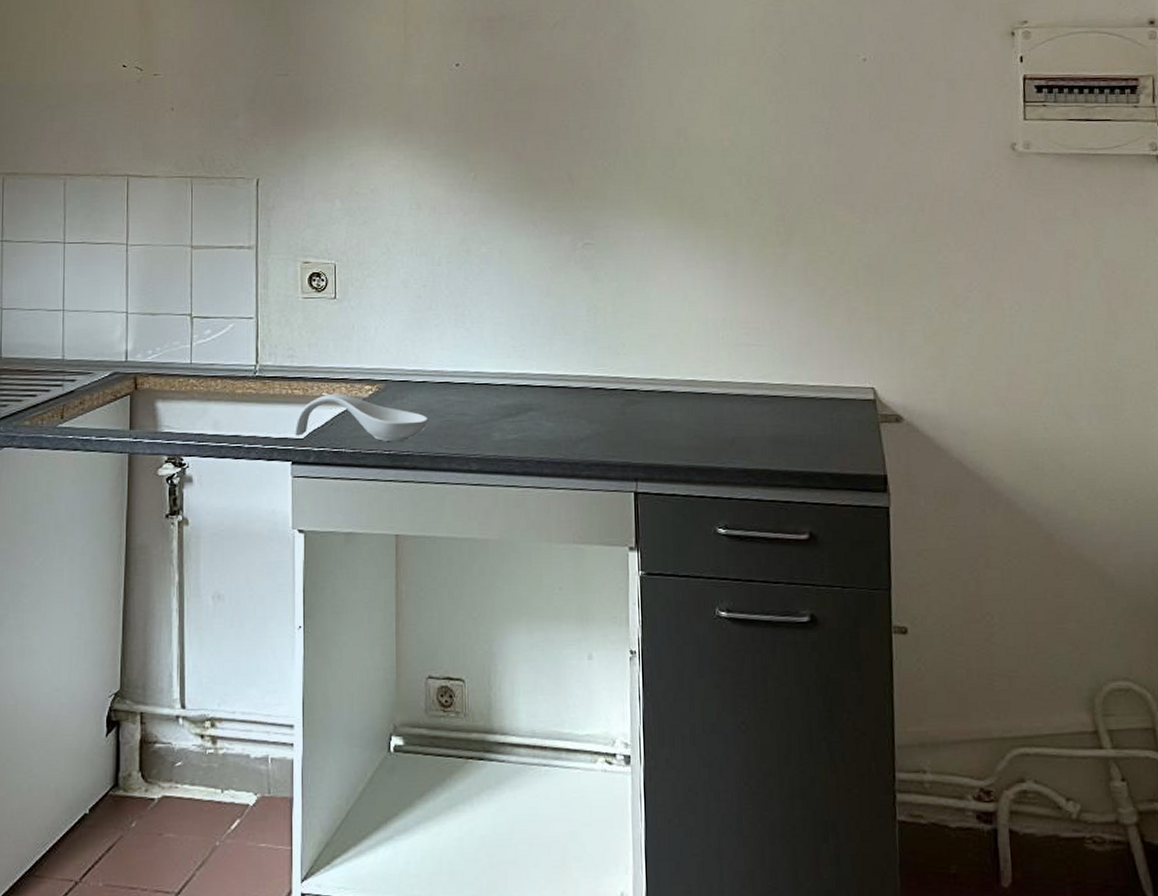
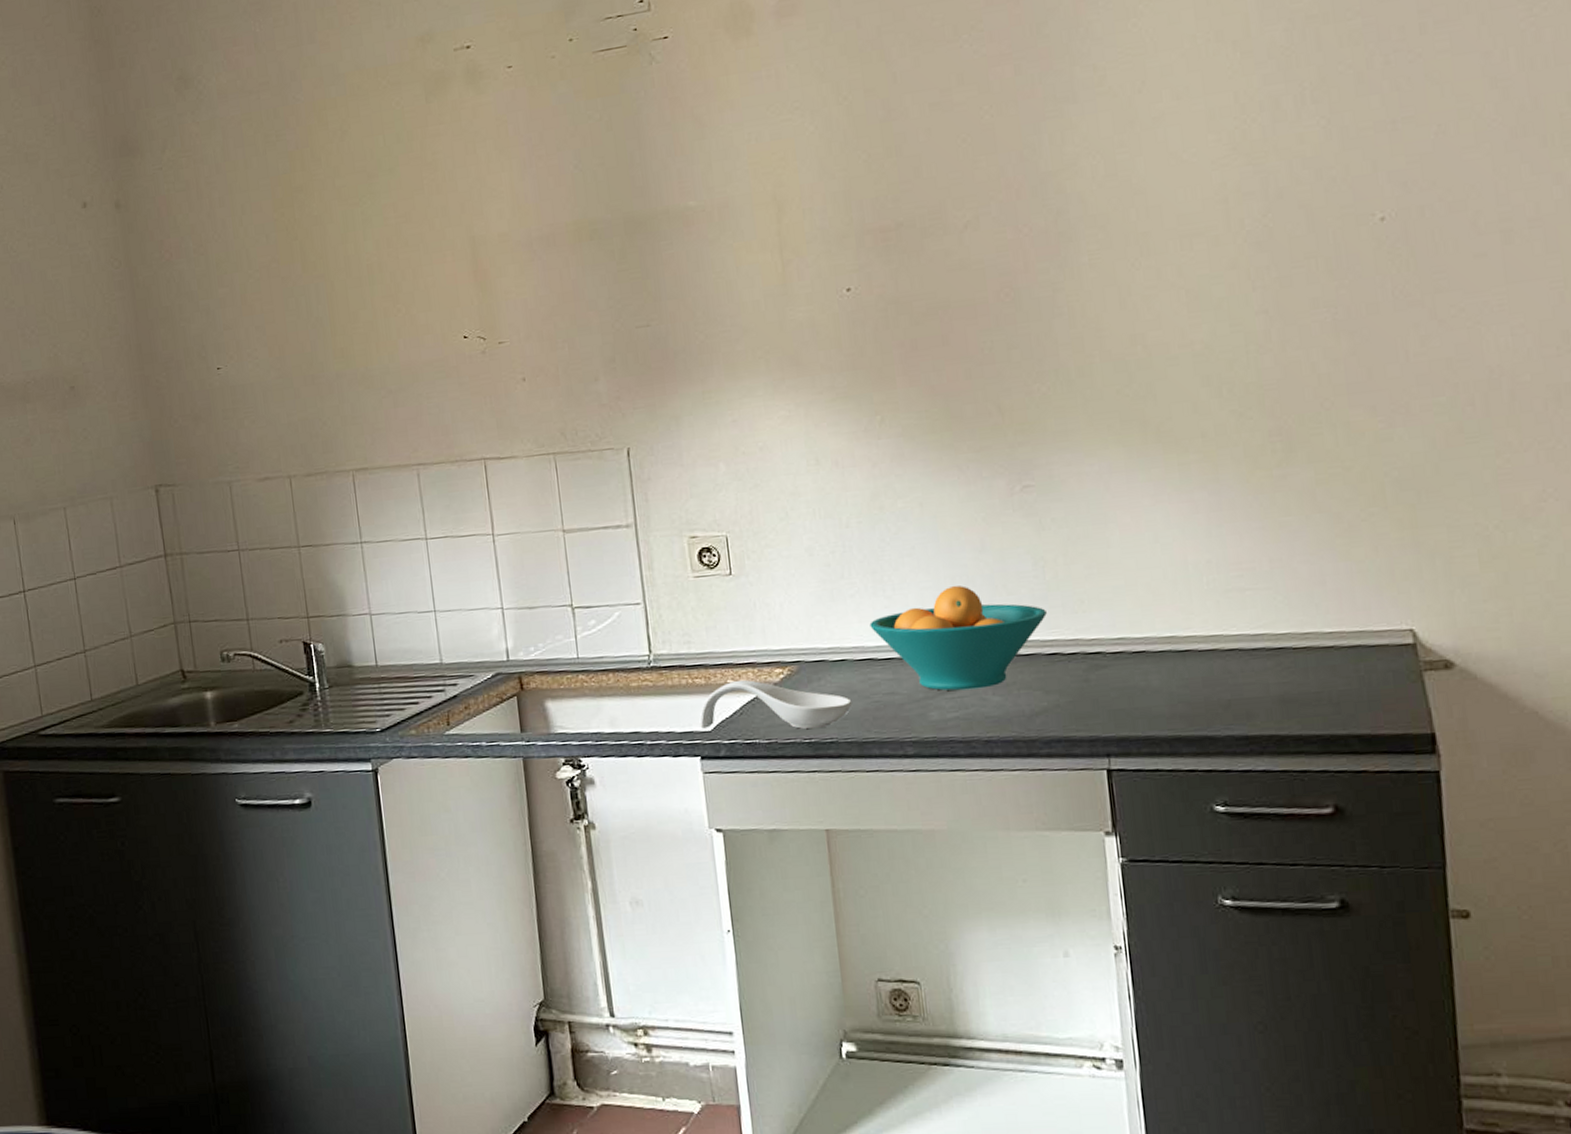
fruit bowl: none [449,324,595,415] -> present [869,585,1047,691]

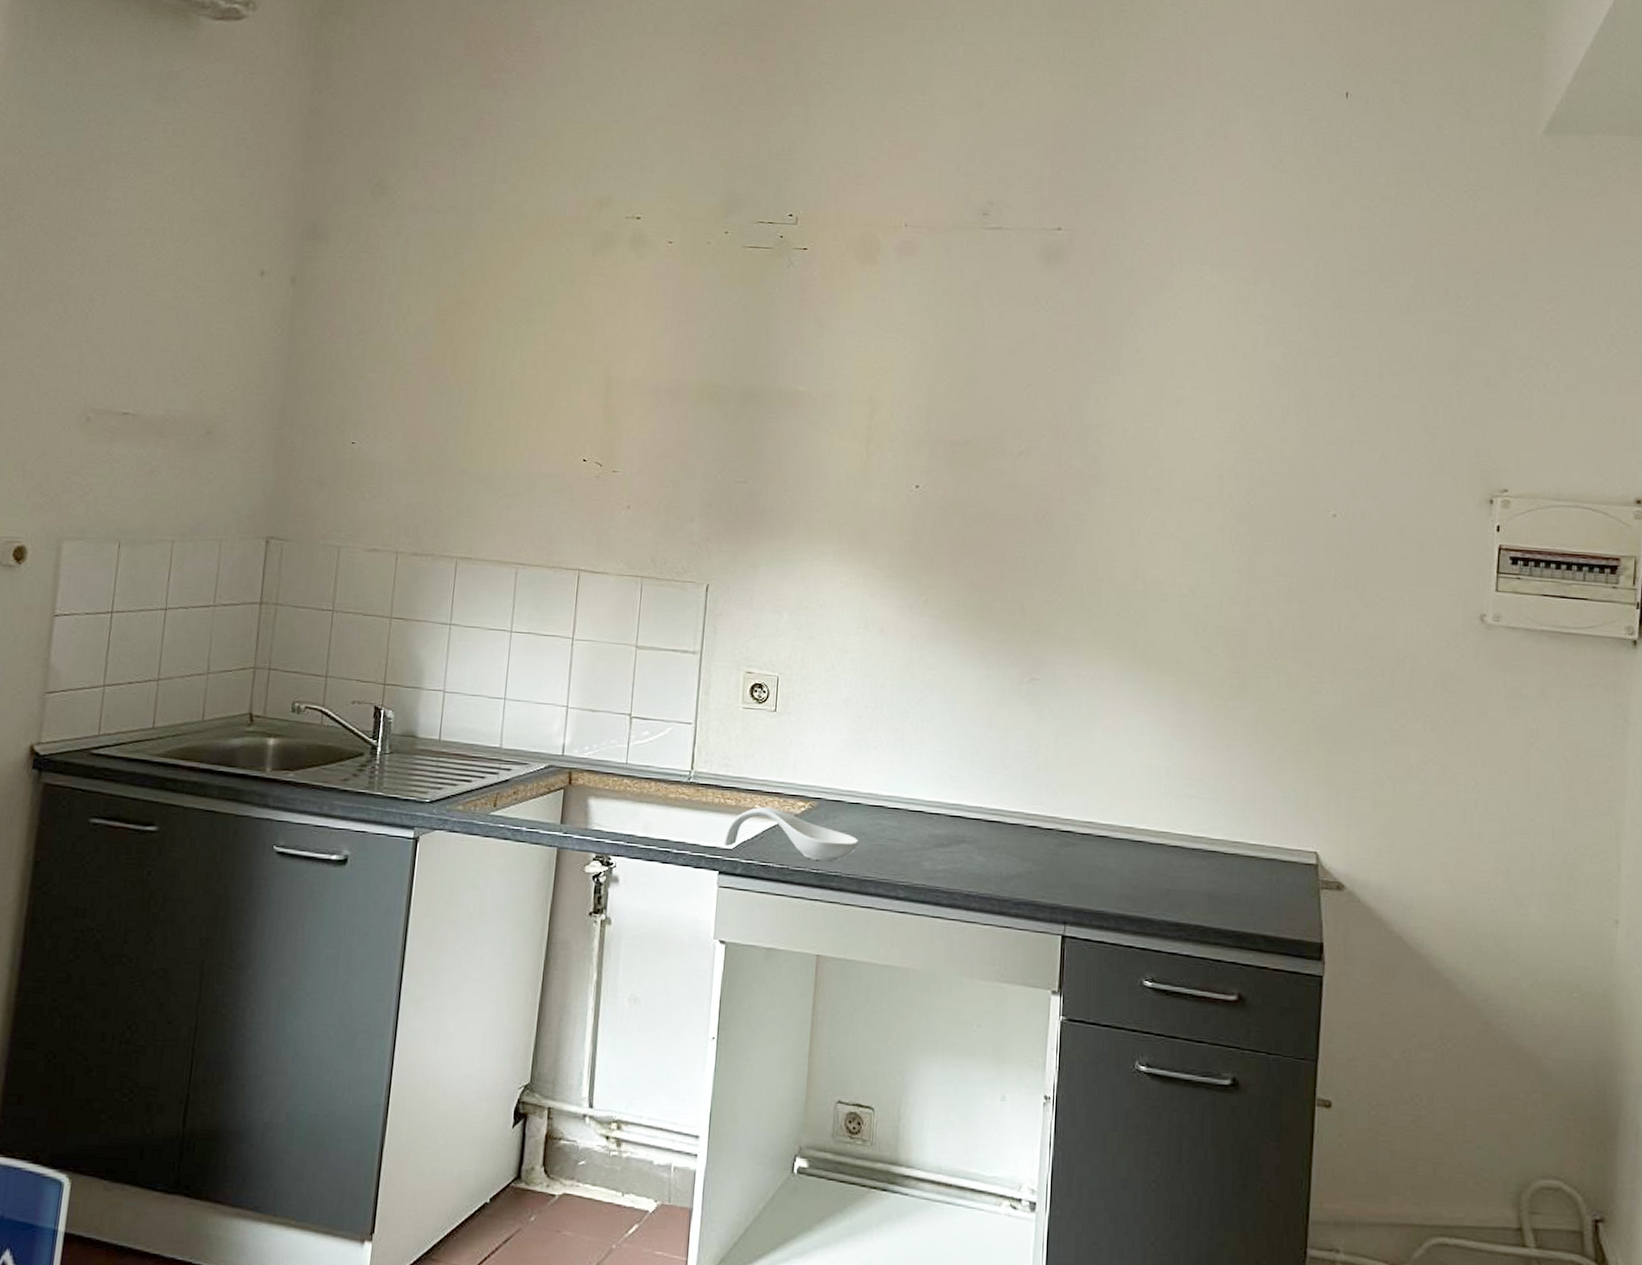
fruit bowl: present [869,585,1047,691] -> none [886,754,1033,848]

